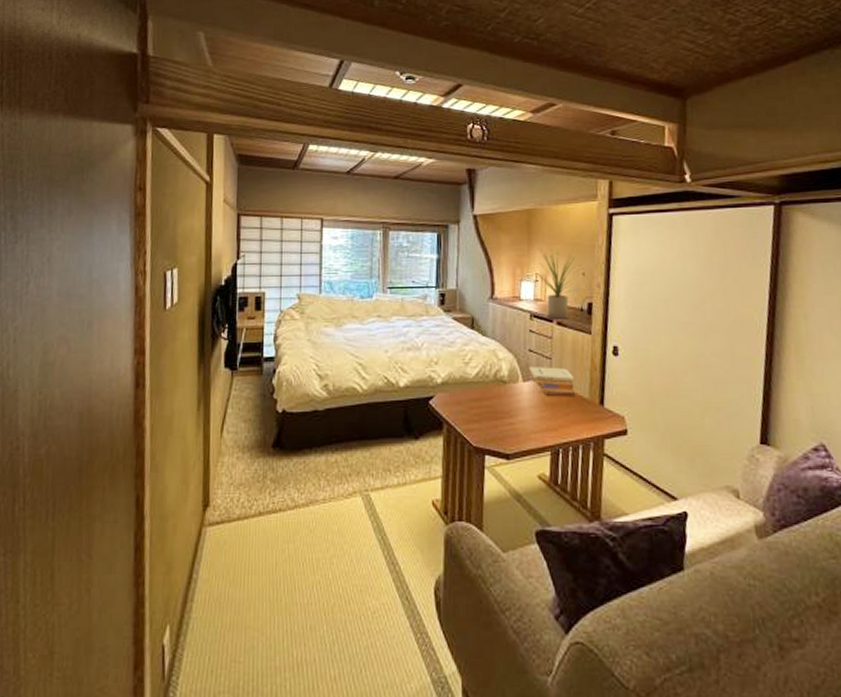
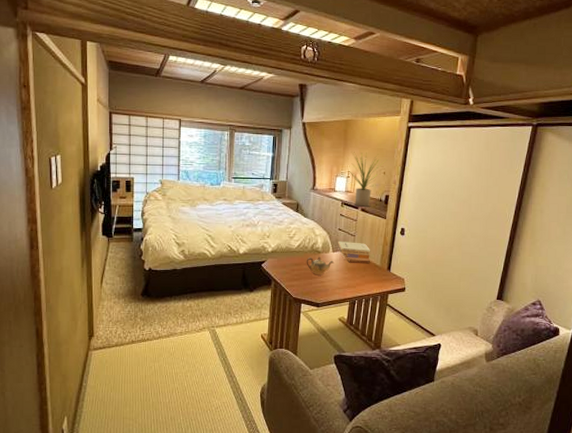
teapot: none [488,389,527,415] -> present [306,257,335,276]

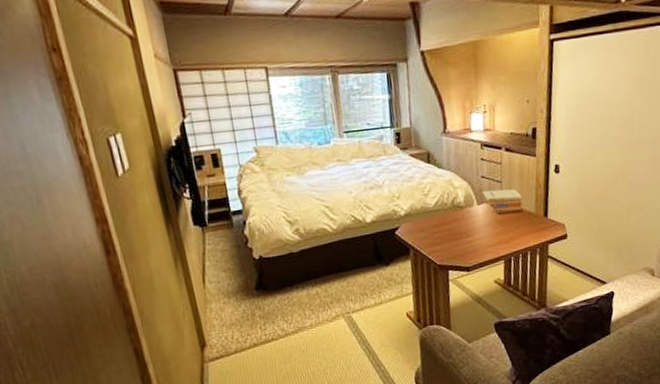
teapot: present [306,257,335,276] -> none [447,213,482,235]
house plant: present [347,152,387,208] -> none [481,78,529,147]

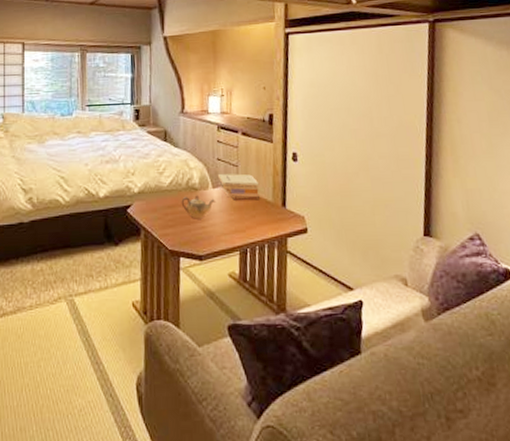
teapot: none [447,213,482,235] -> present [181,195,216,219]

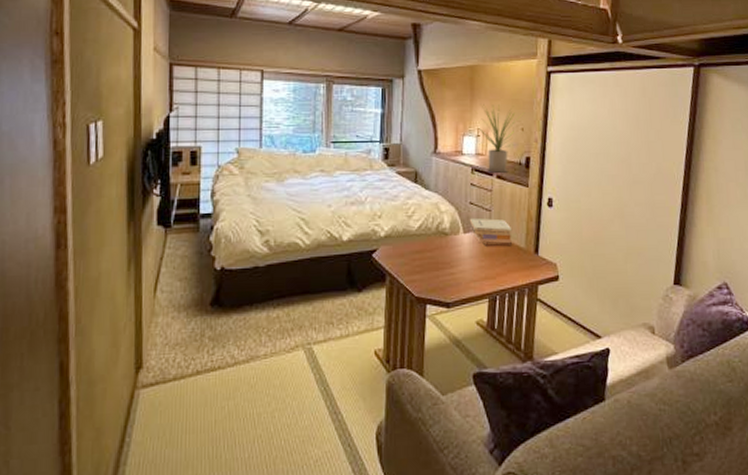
teapot: present [181,195,216,219] -> none [430,240,467,265]
house plant: none [219,65,265,131] -> present [475,104,524,174]

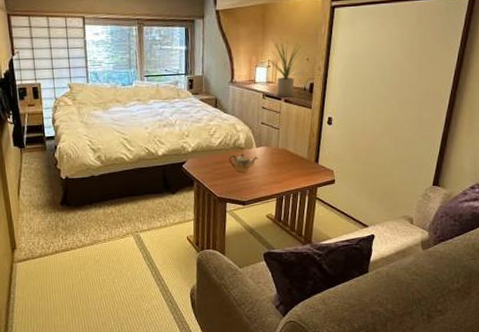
teapot: none [430,240,467,265] -> present [229,153,259,173]
books: present [469,218,513,247] -> none [261,135,297,158]

